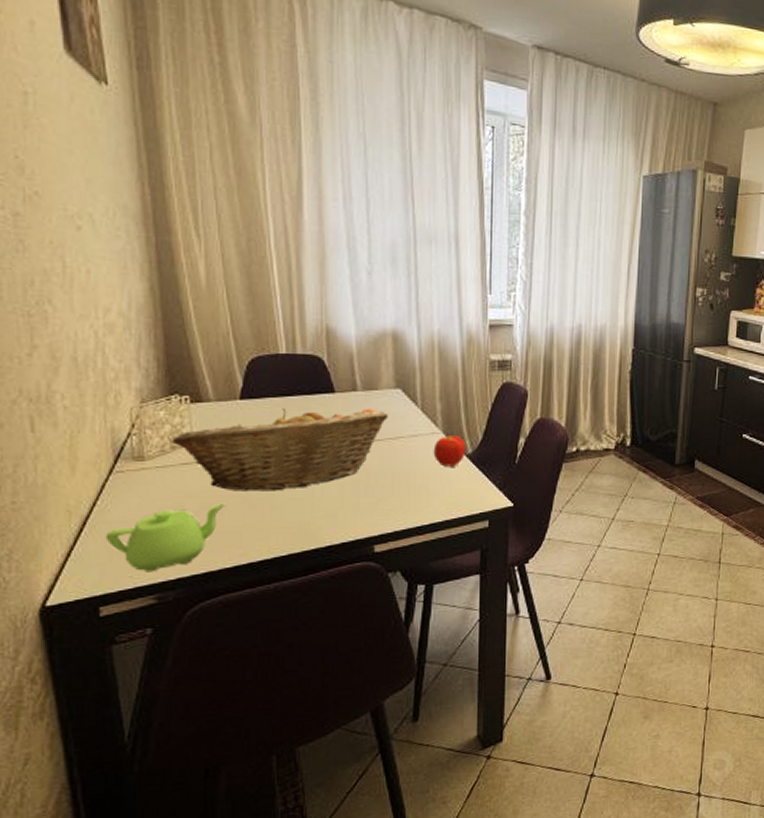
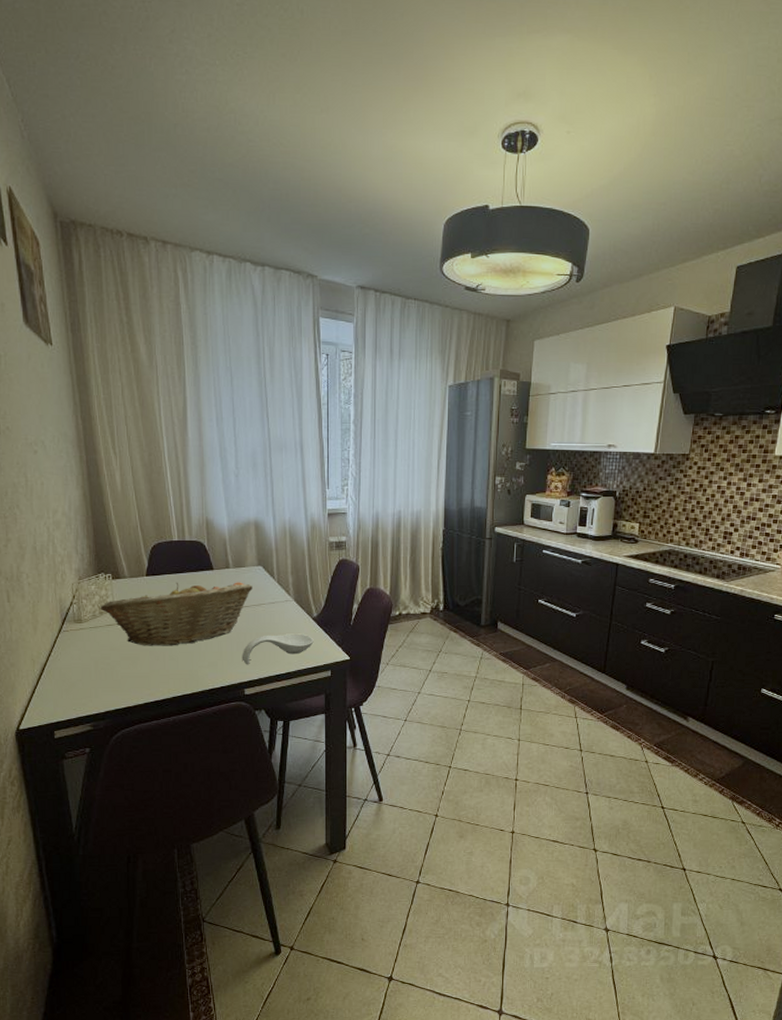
teapot: present [105,502,225,573] -> none [57,654,137,706]
spoon rest: none [371,474,468,515] -> present [242,633,314,665]
apple: present [433,434,466,467] -> none [287,601,312,628]

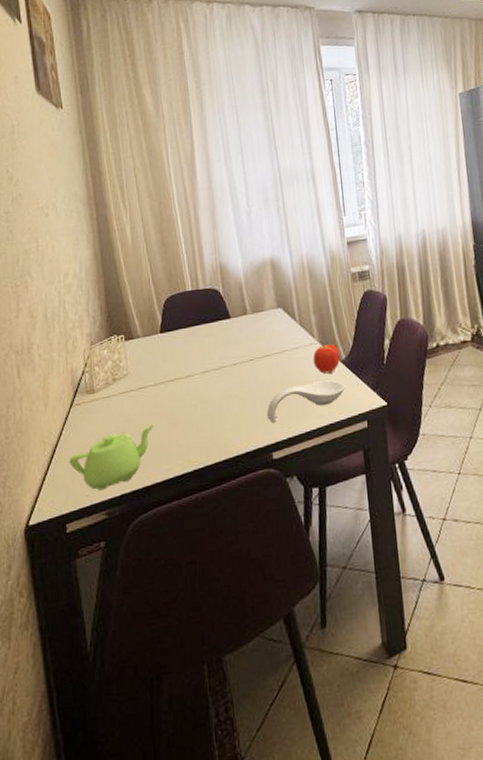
teapot: none [57,654,137,706] -> present [69,424,154,491]
fruit basket: present [100,582,253,646] -> none [113,328,274,413]
apple: none [287,601,312,628] -> present [313,343,341,374]

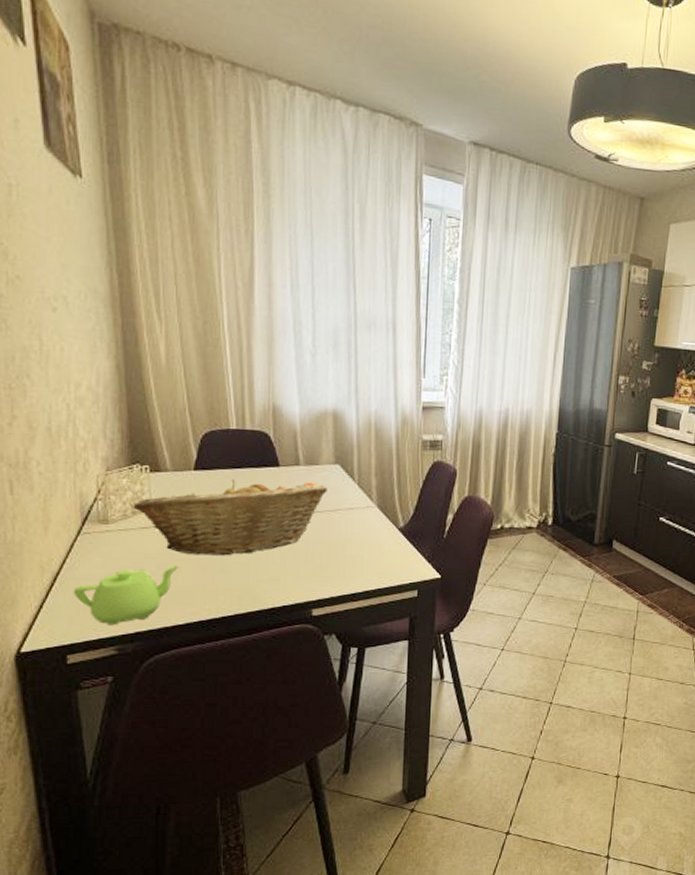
fruit basket: none [113,328,274,413] -> present [133,479,327,556]
spoon rest: present [266,380,345,424] -> none [310,545,399,581]
apple: present [313,343,341,374] -> none [368,508,399,539]

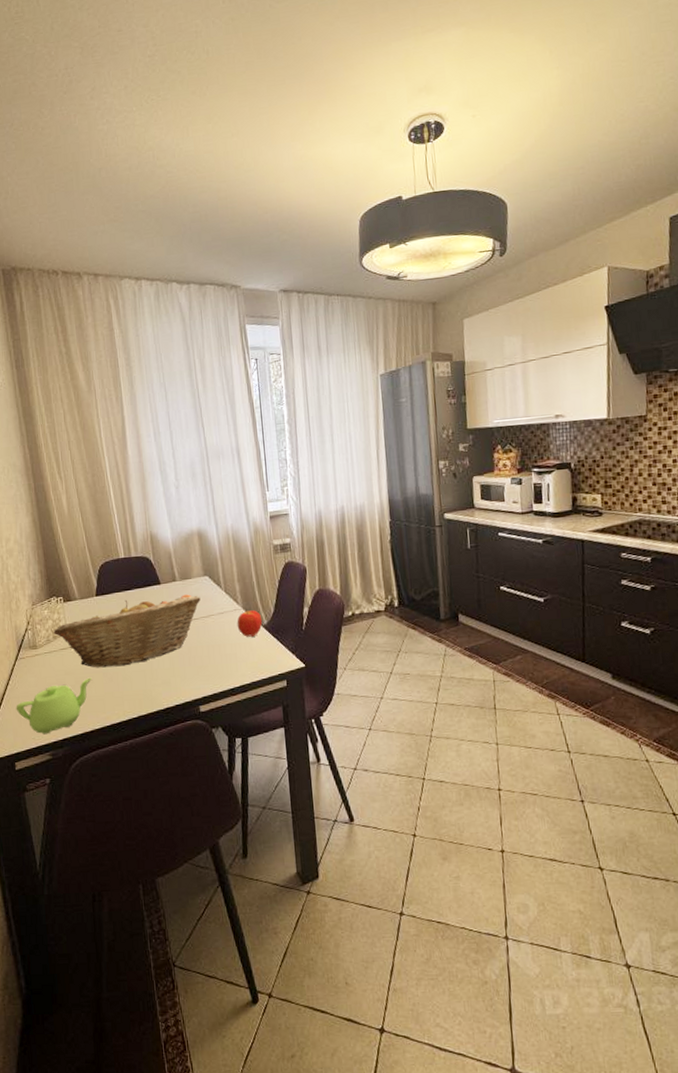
apple: none [368,508,399,539] -> present [237,609,263,637]

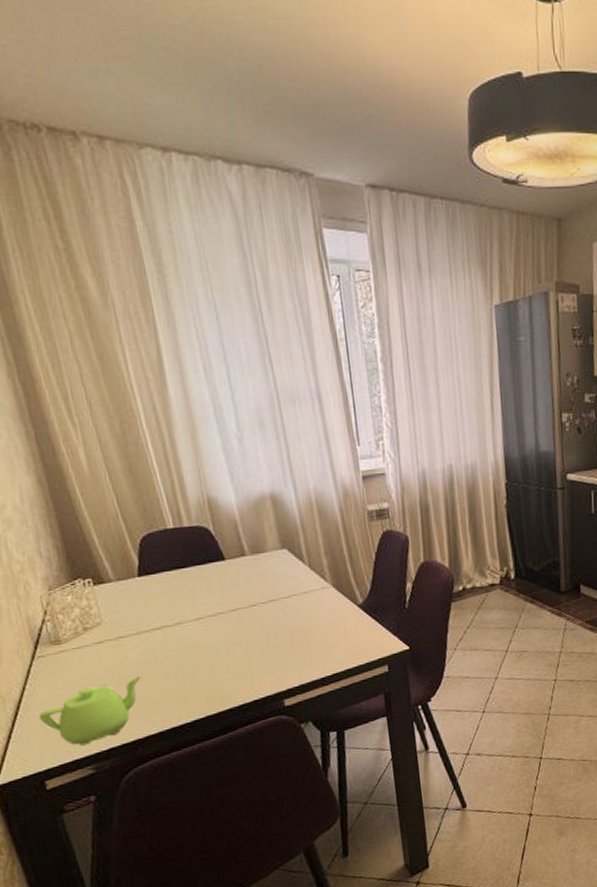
fruit basket: present [53,594,201,668] -> none [82,571,279,664]
apple: present [237,609,263,637] -> none [325,587,358,619]

